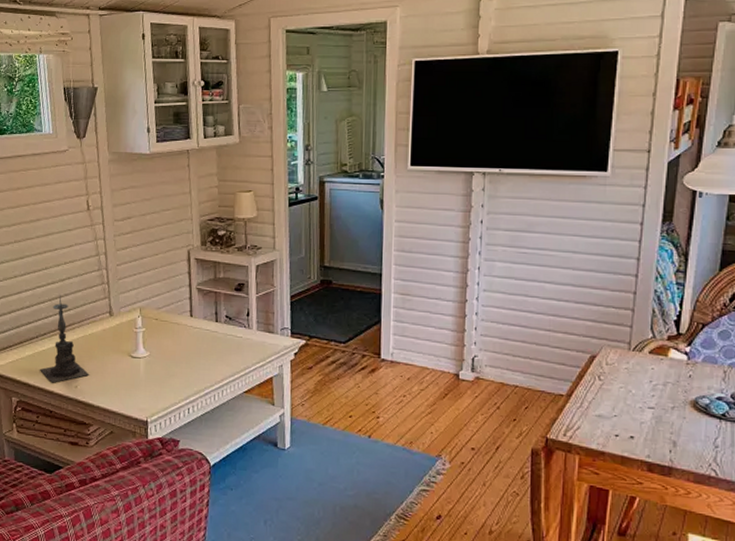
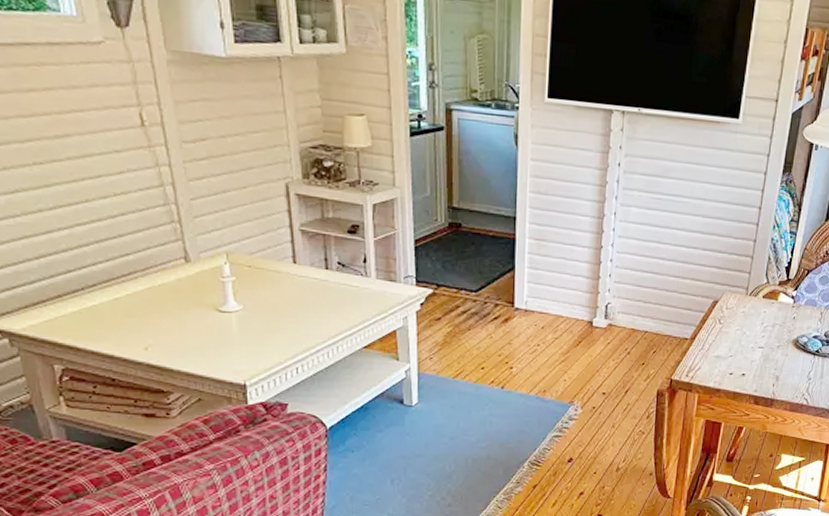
candle holder: present [40,295,89,383] -> none [92,235,163,345]

